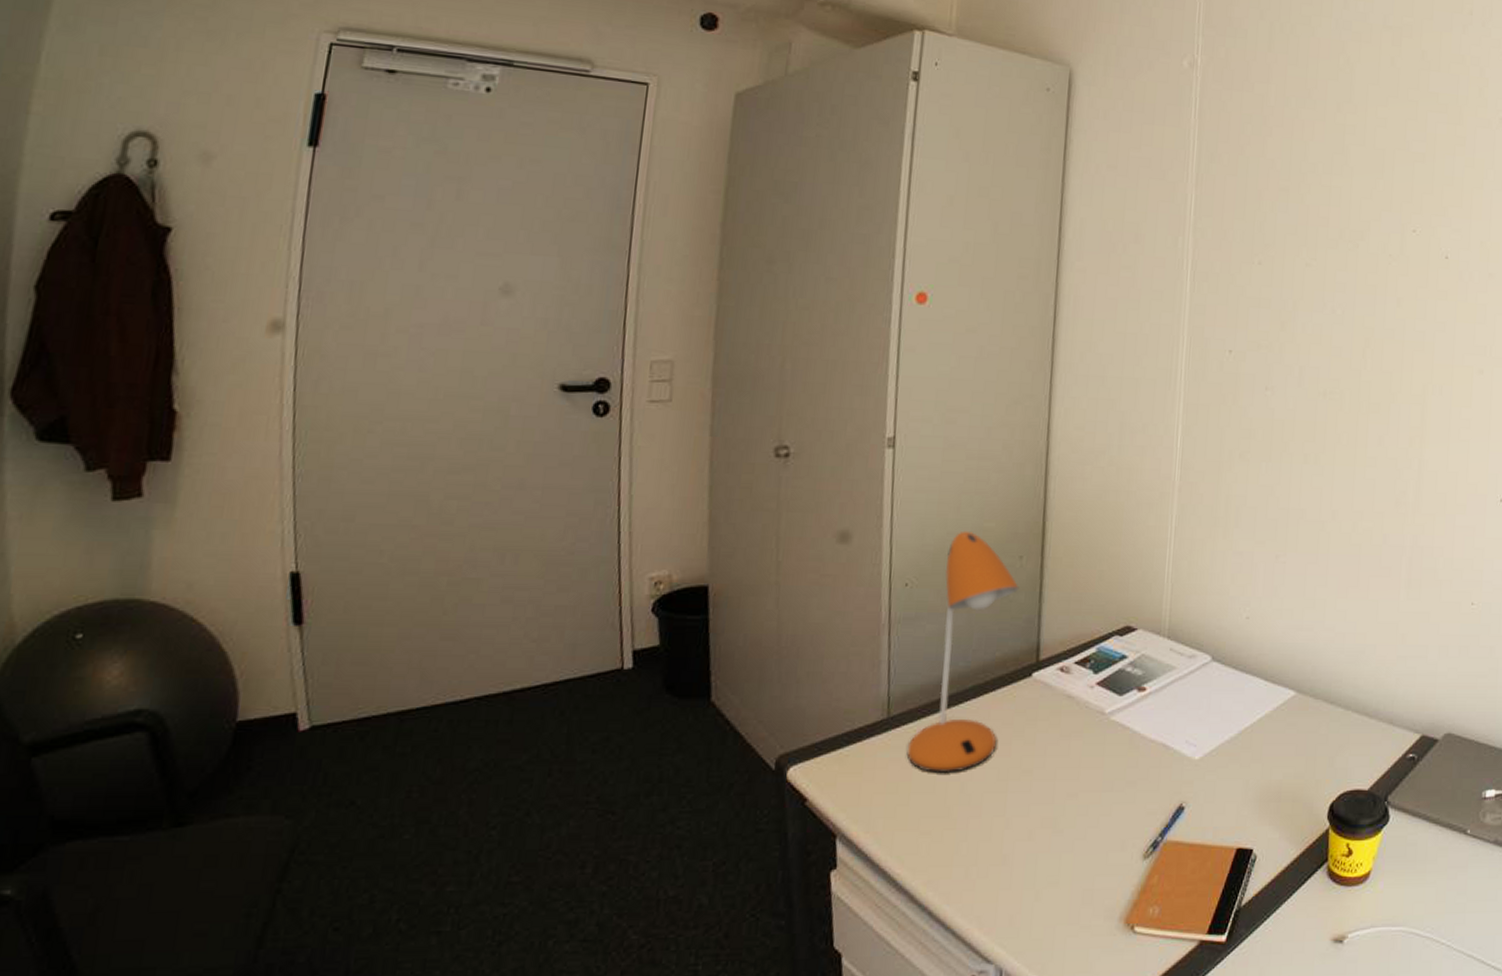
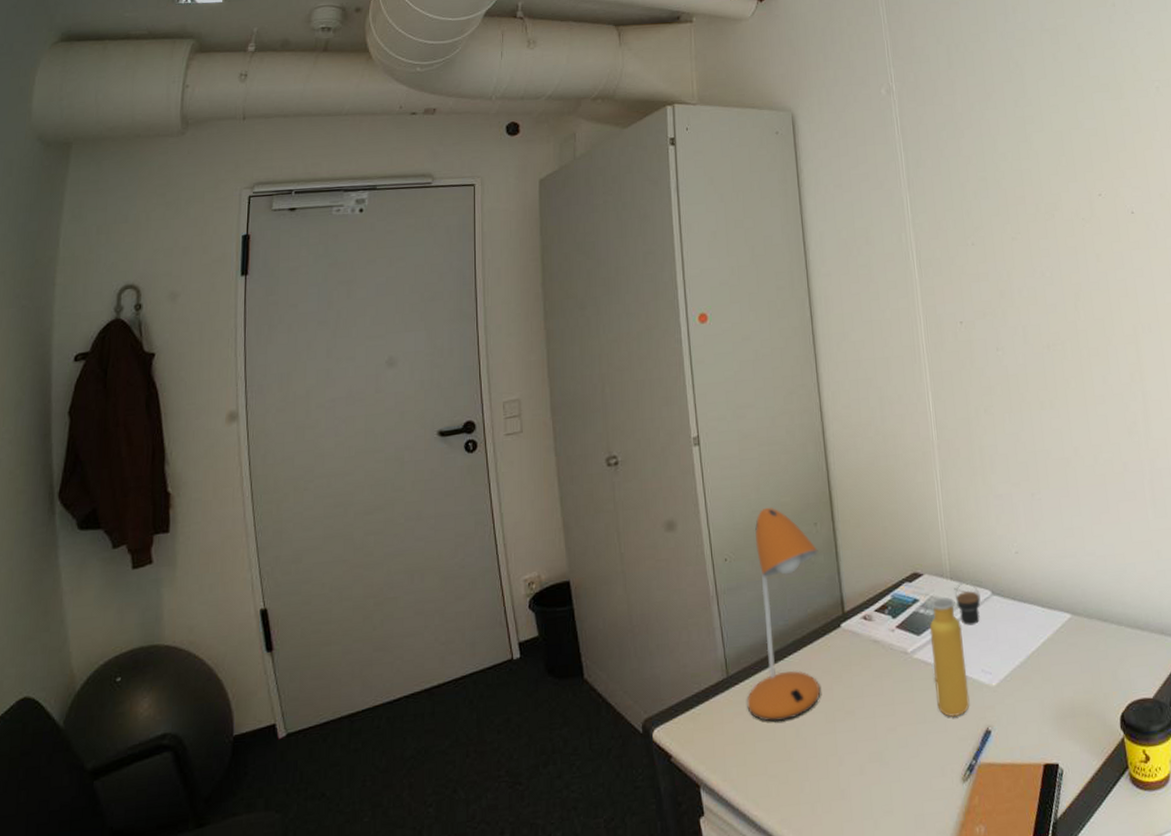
water bottle: none [1129,642,1199,789] -> present [930,581,981,718]

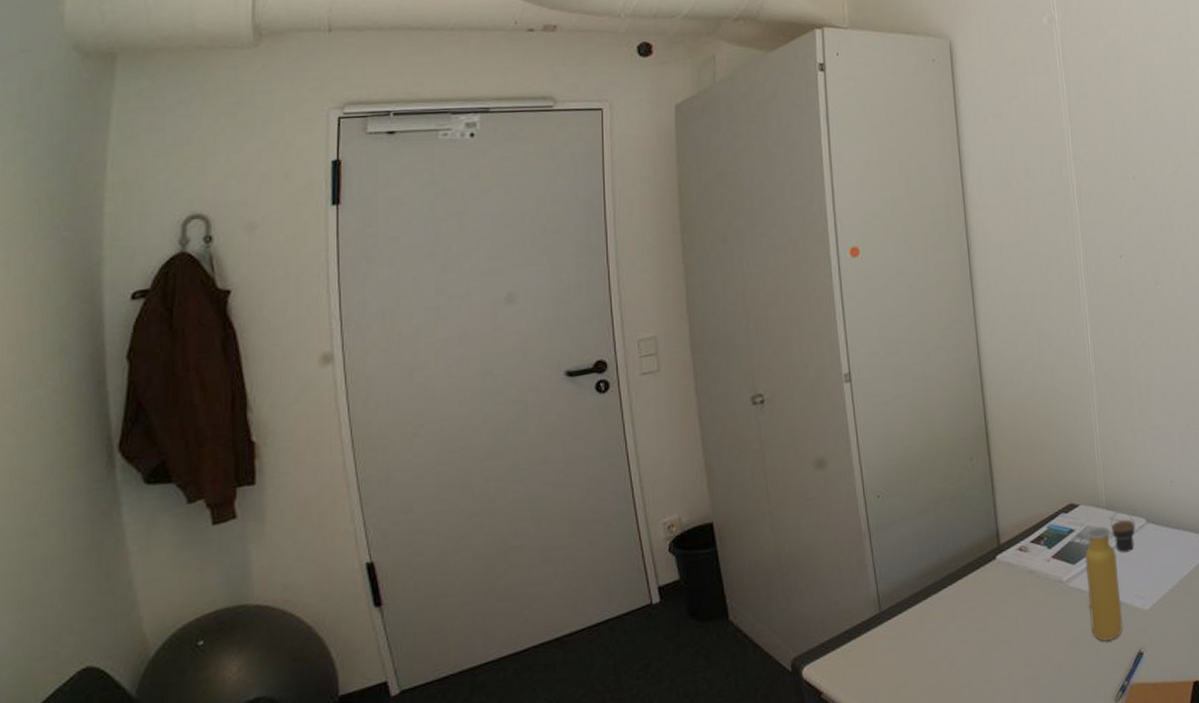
desk lamp: present [747,507,821,723] -> none [900,443,975,655]

